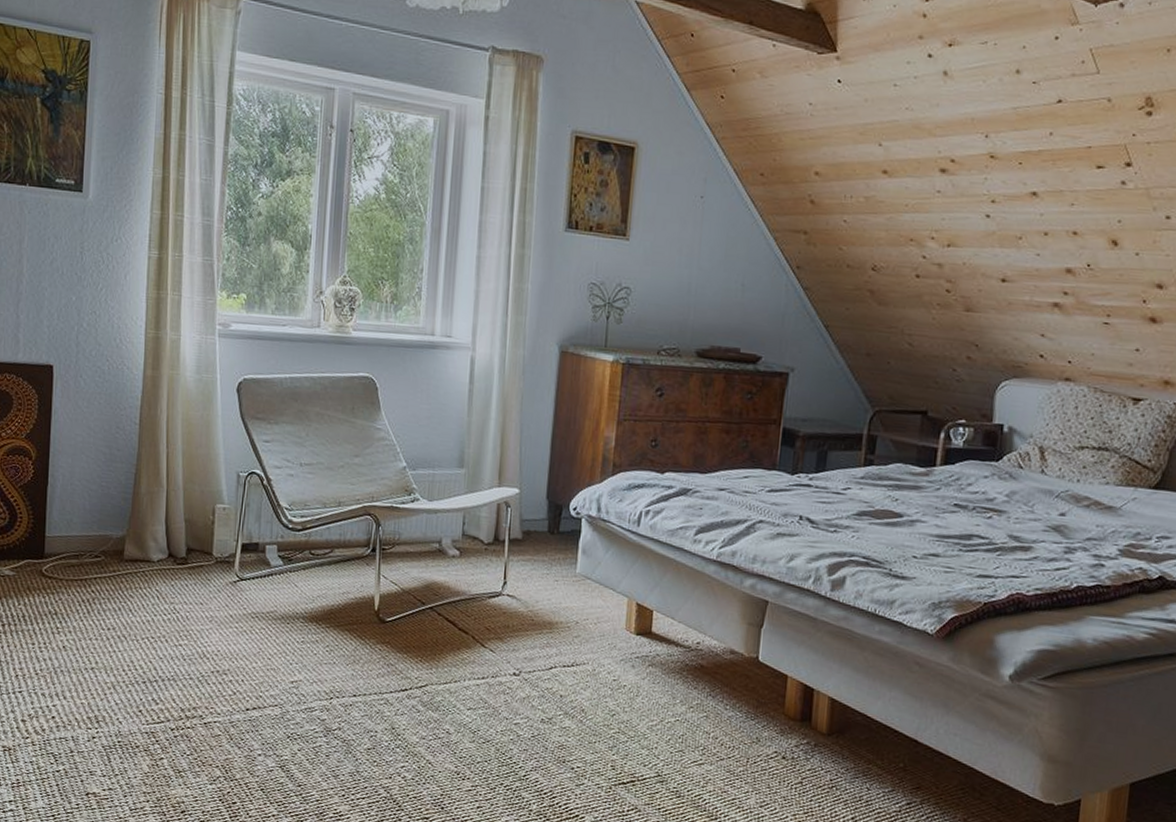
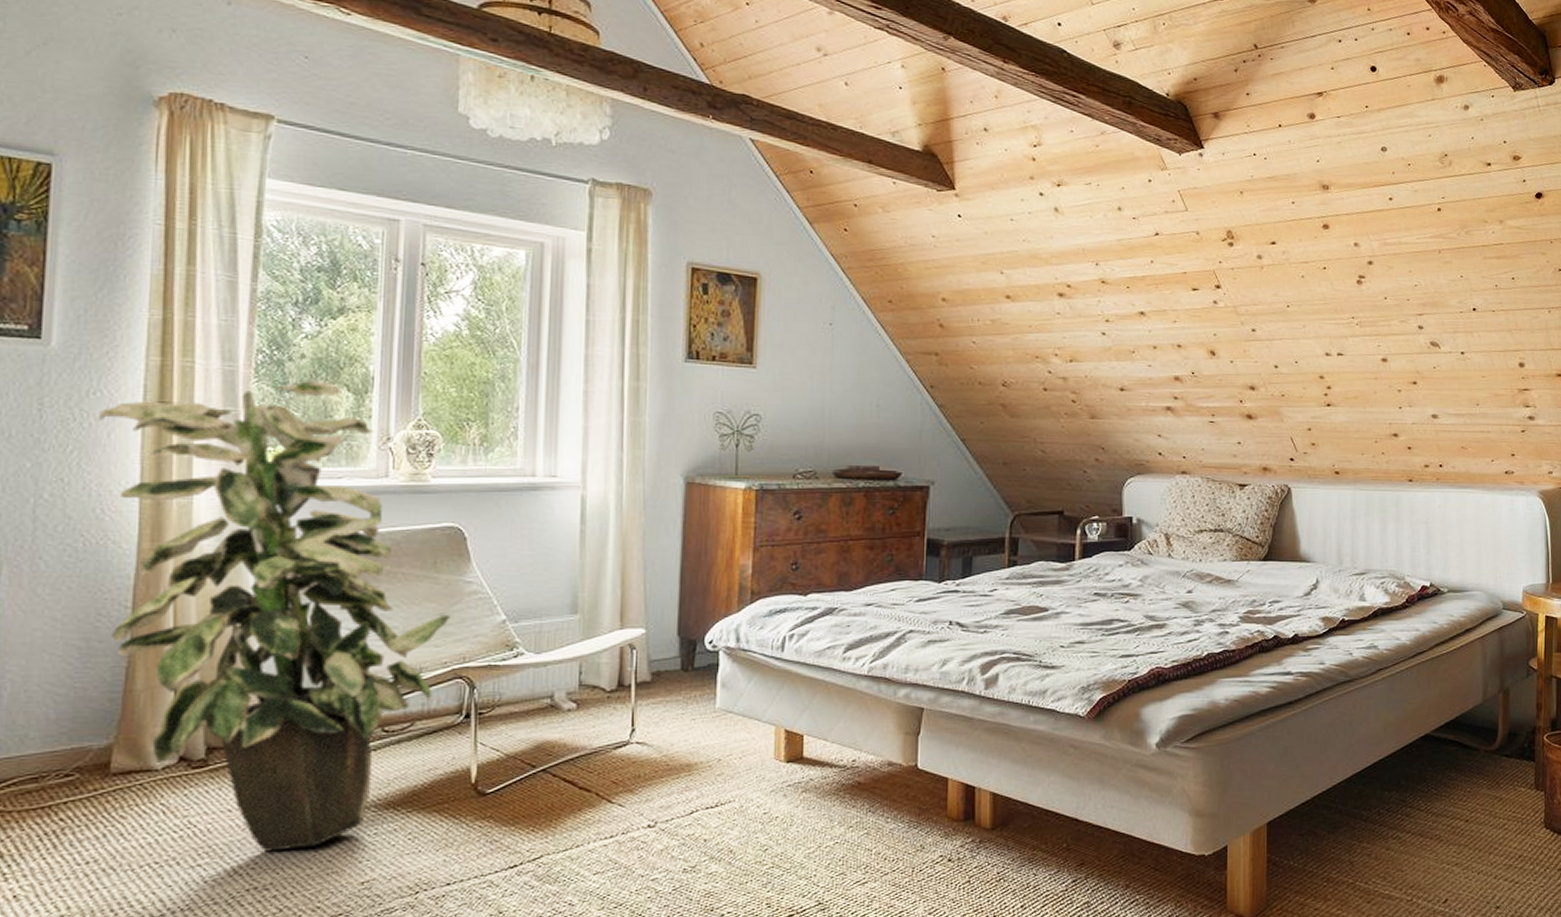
indoor plant: none [119,236,363,644] -> present [99,381,450,852]

